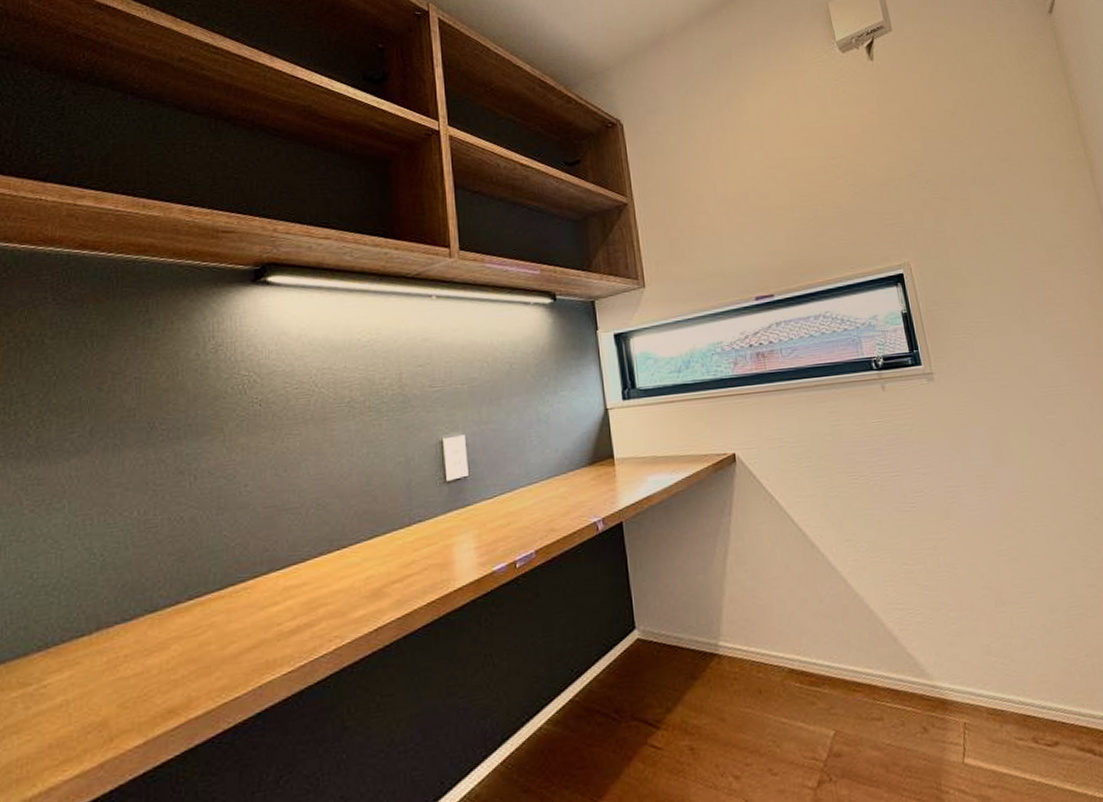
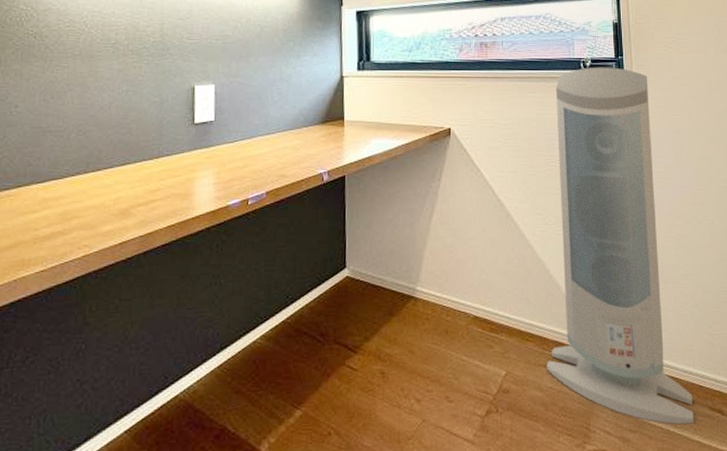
air purifier: none [847,363,1062,773] -> present [547,67,694,425]

